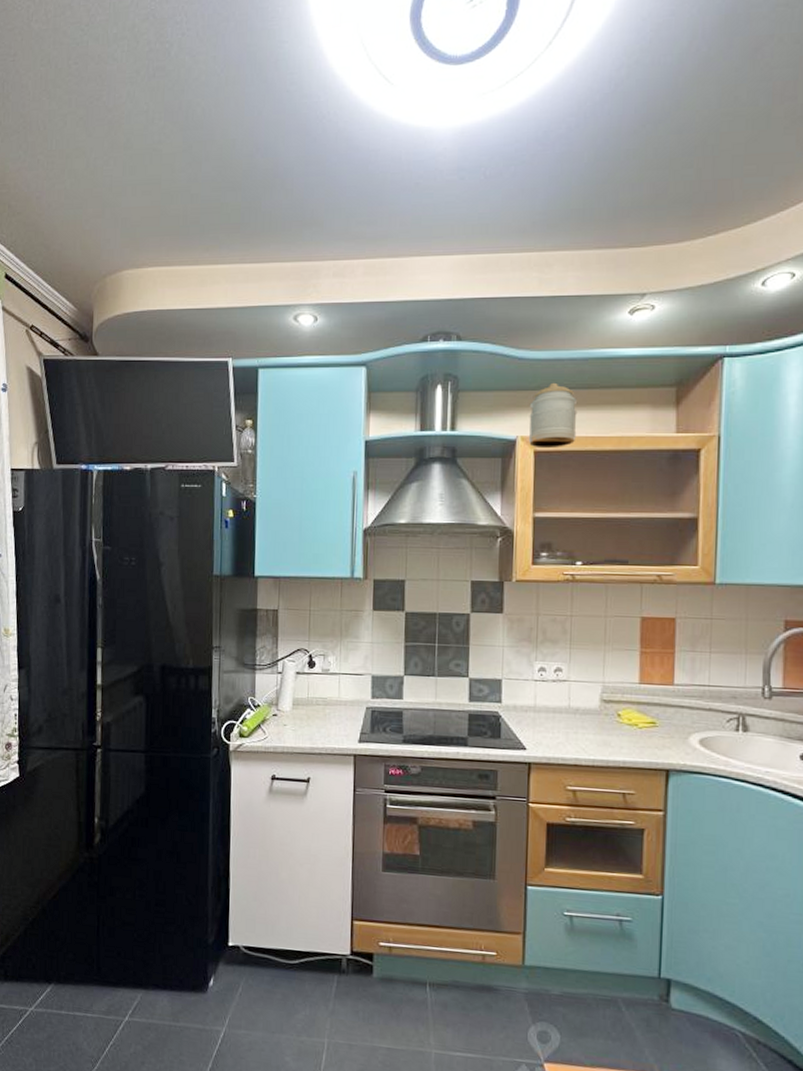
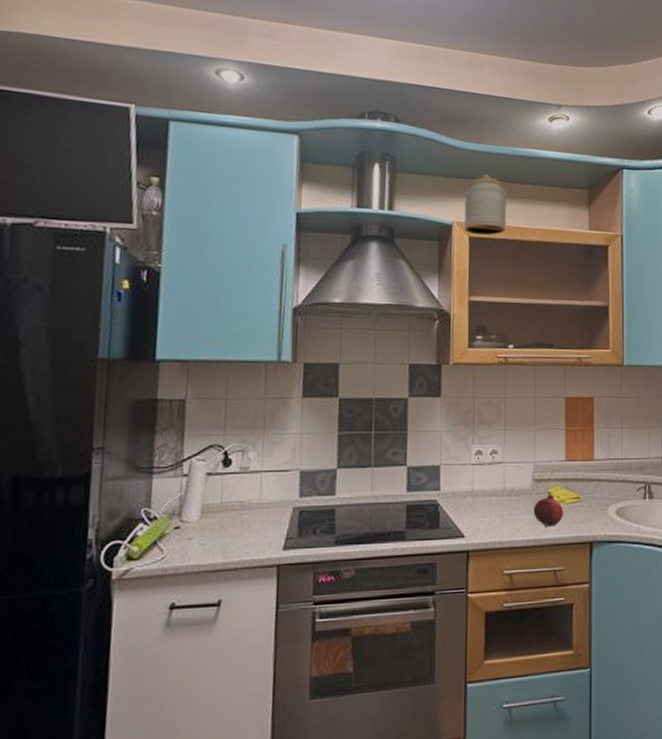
fruit: none [600,715,635,749] -> present [533,493,563,527]

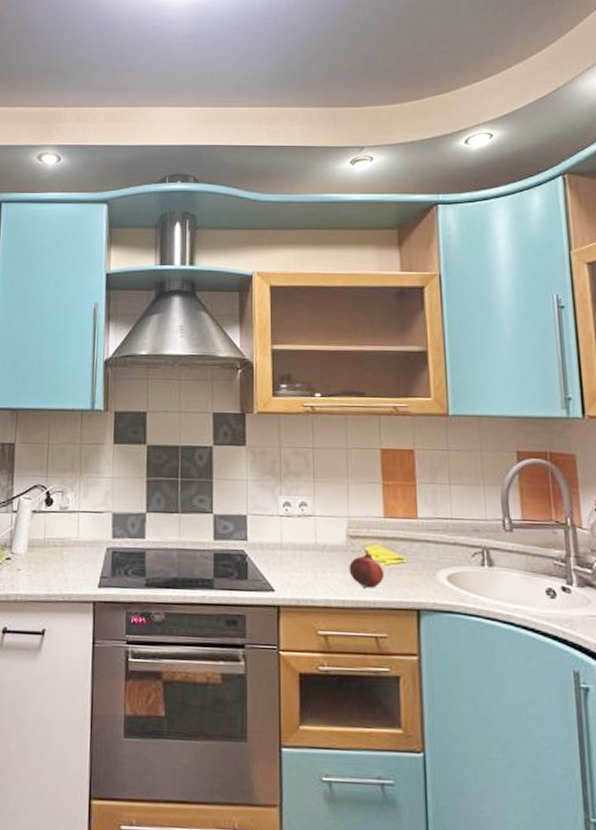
jar: present [463,173,507,236] -> none [264,223,309,284]

